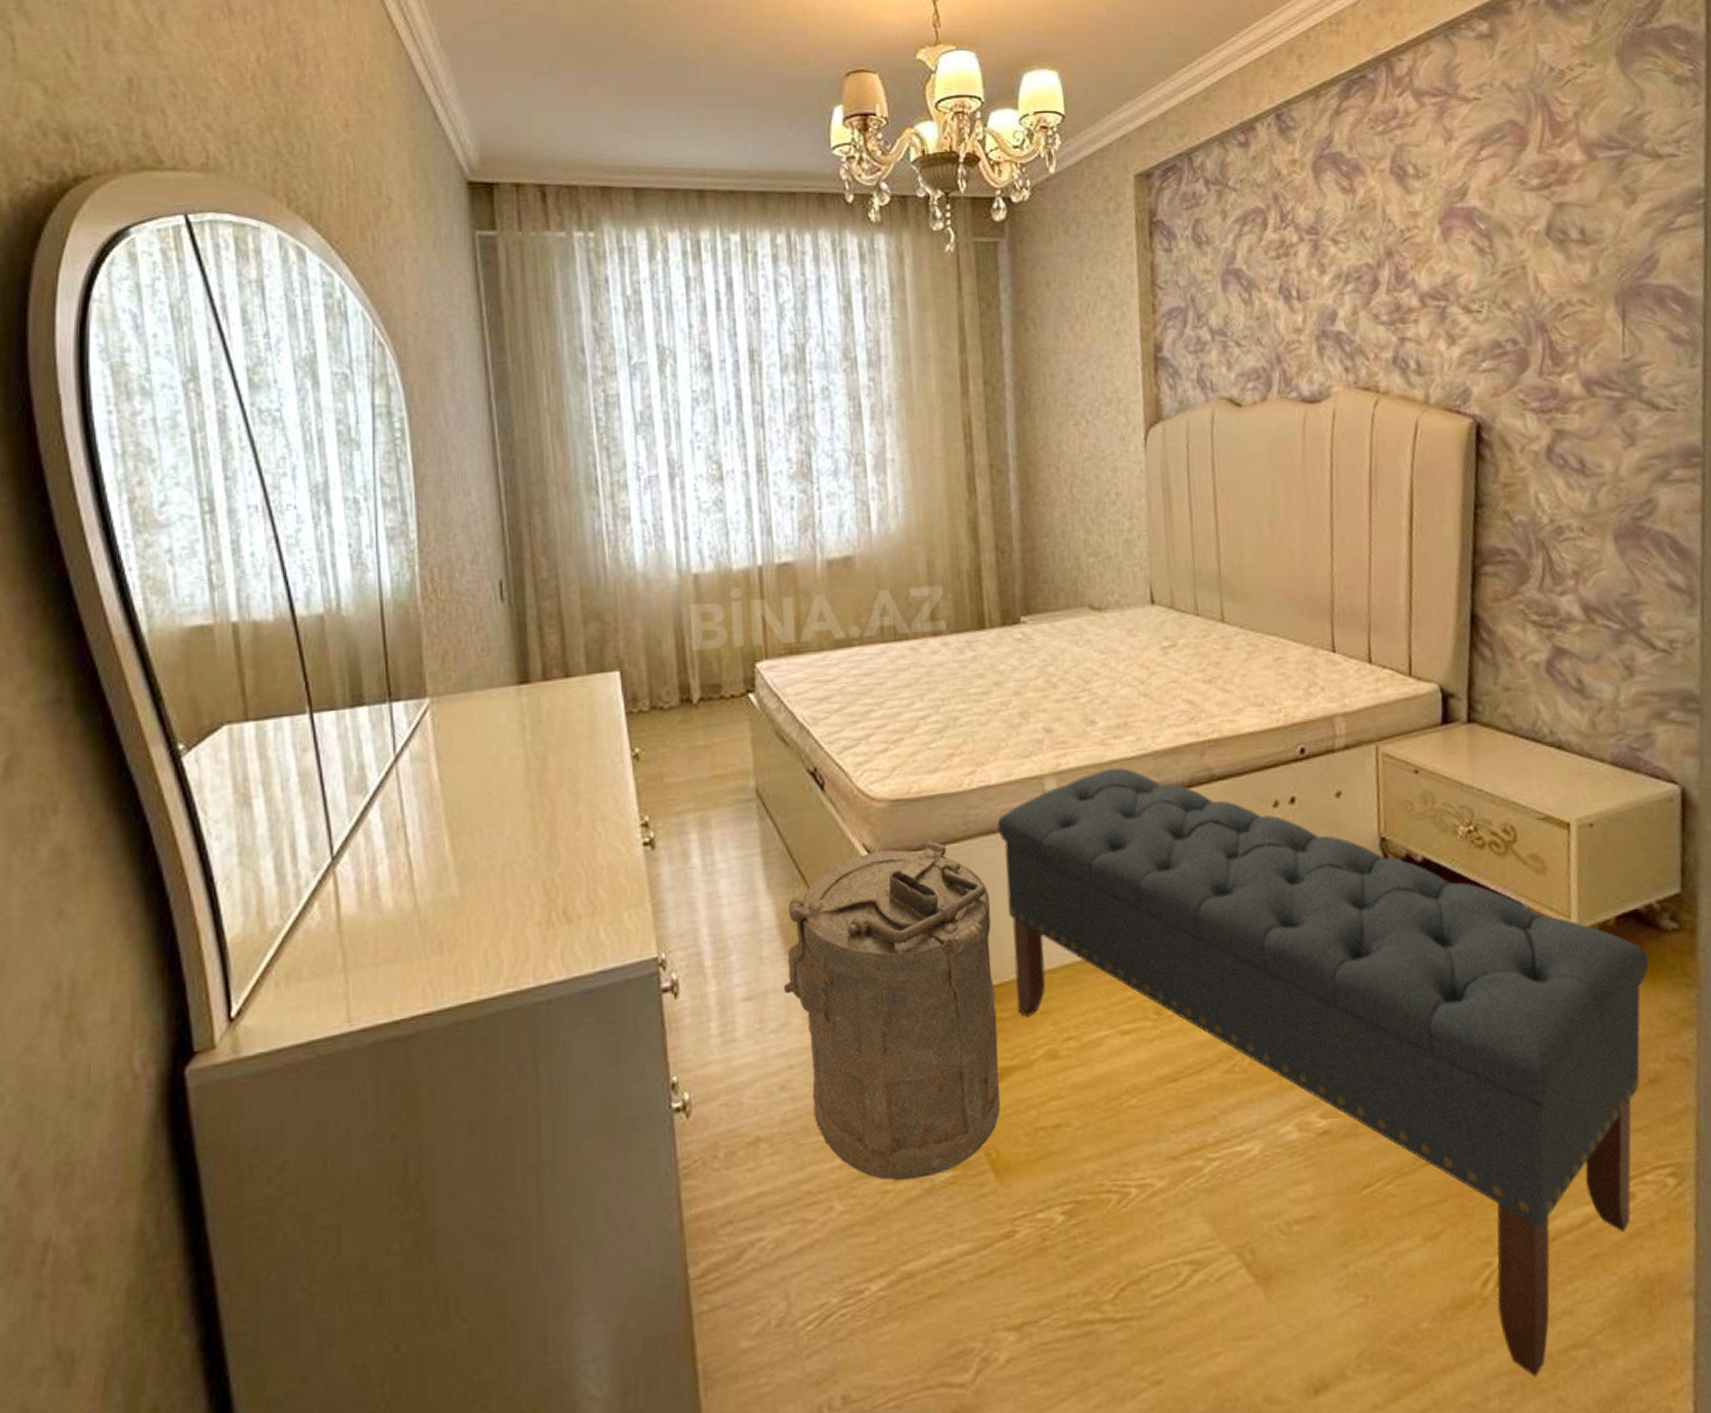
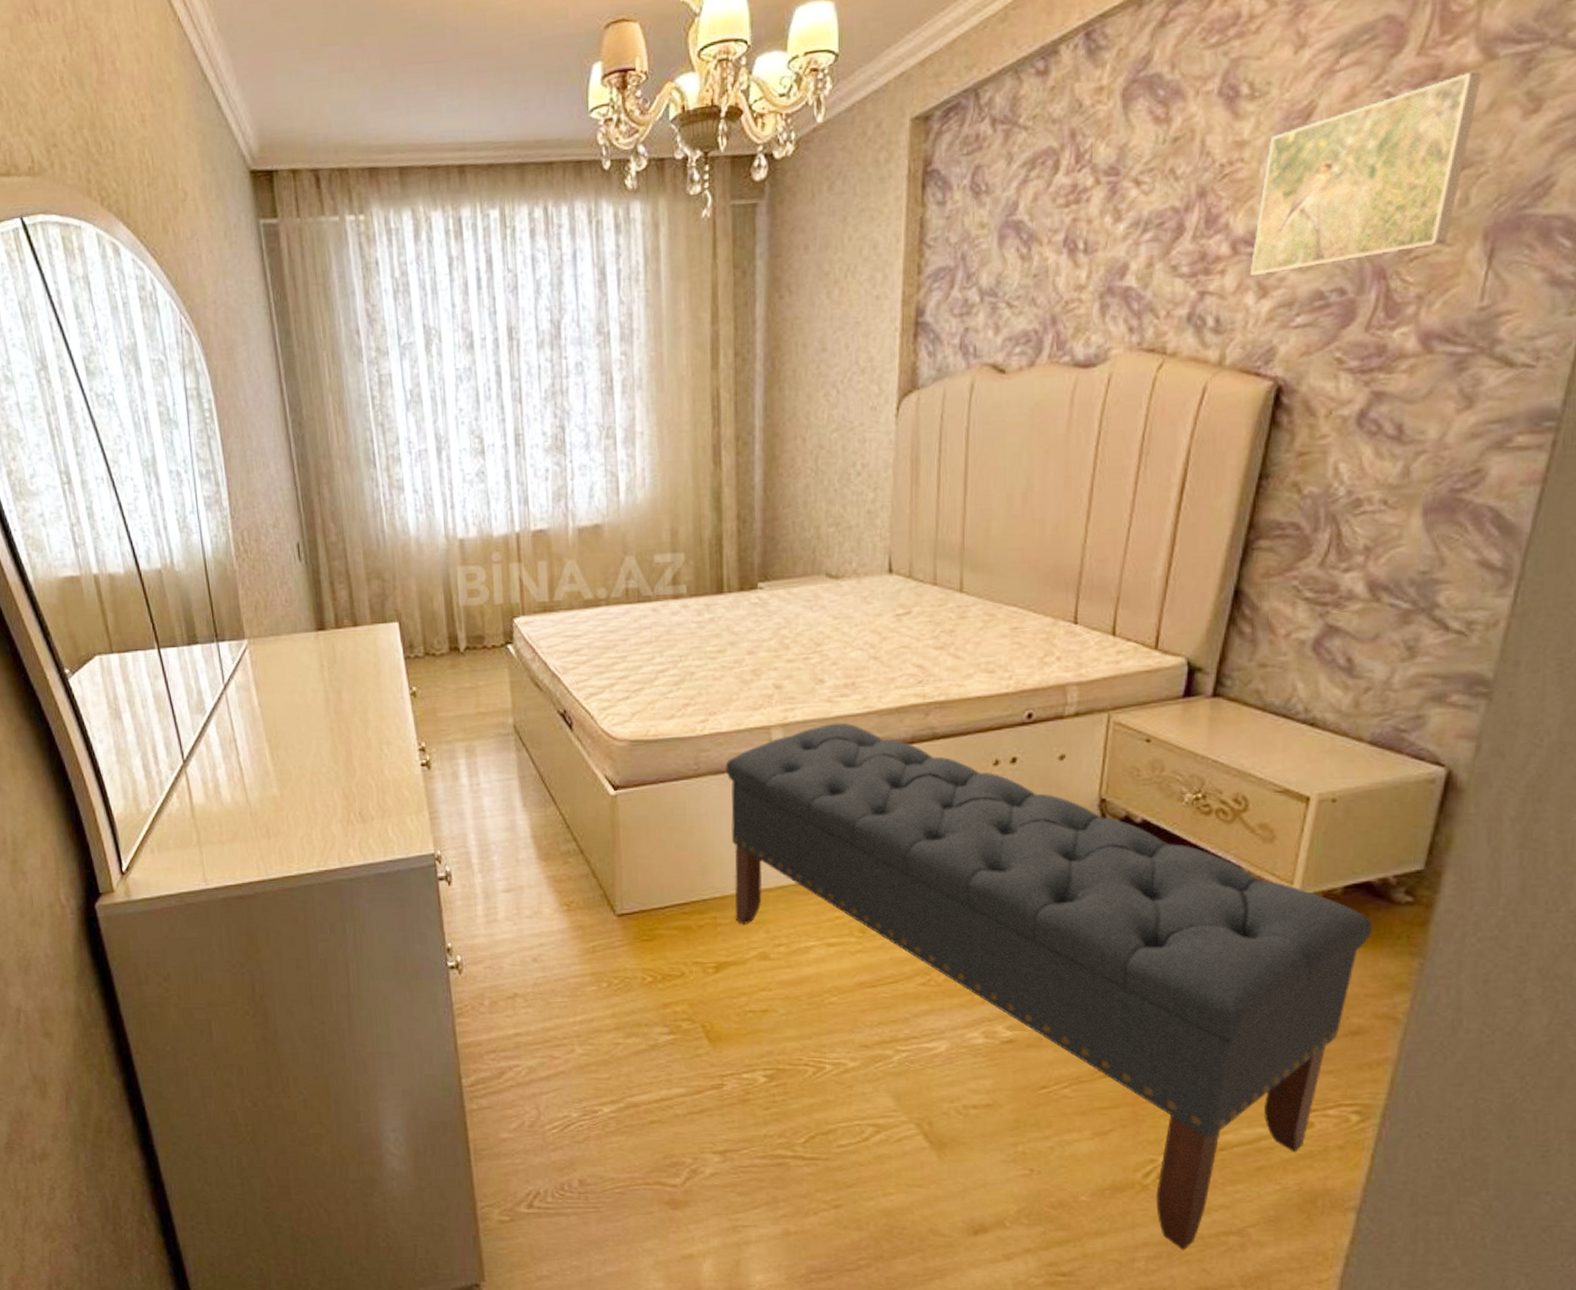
laundry hamper: present [783,840,1000,1181] -> none [536,776,717,1038]
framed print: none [1436,169,1590,325] -> present [1251,72,1483,275]

